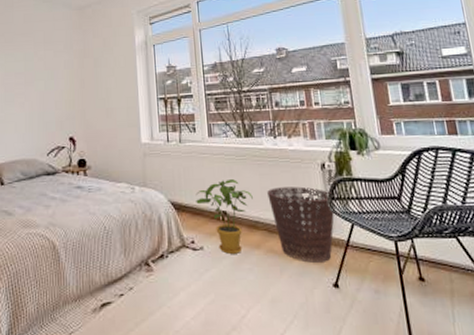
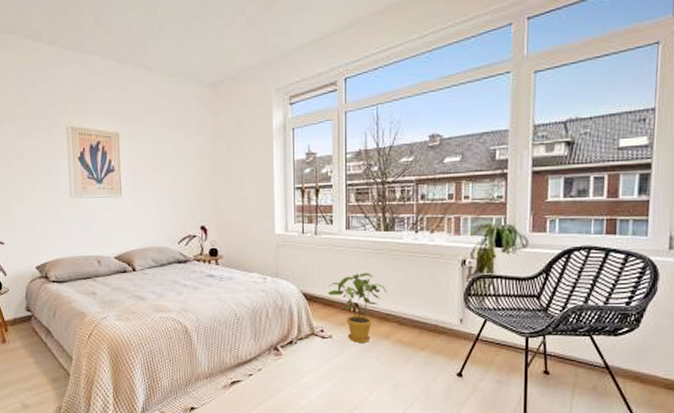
basket: present [267,186,335,263] -> none [402,282,469,354]

